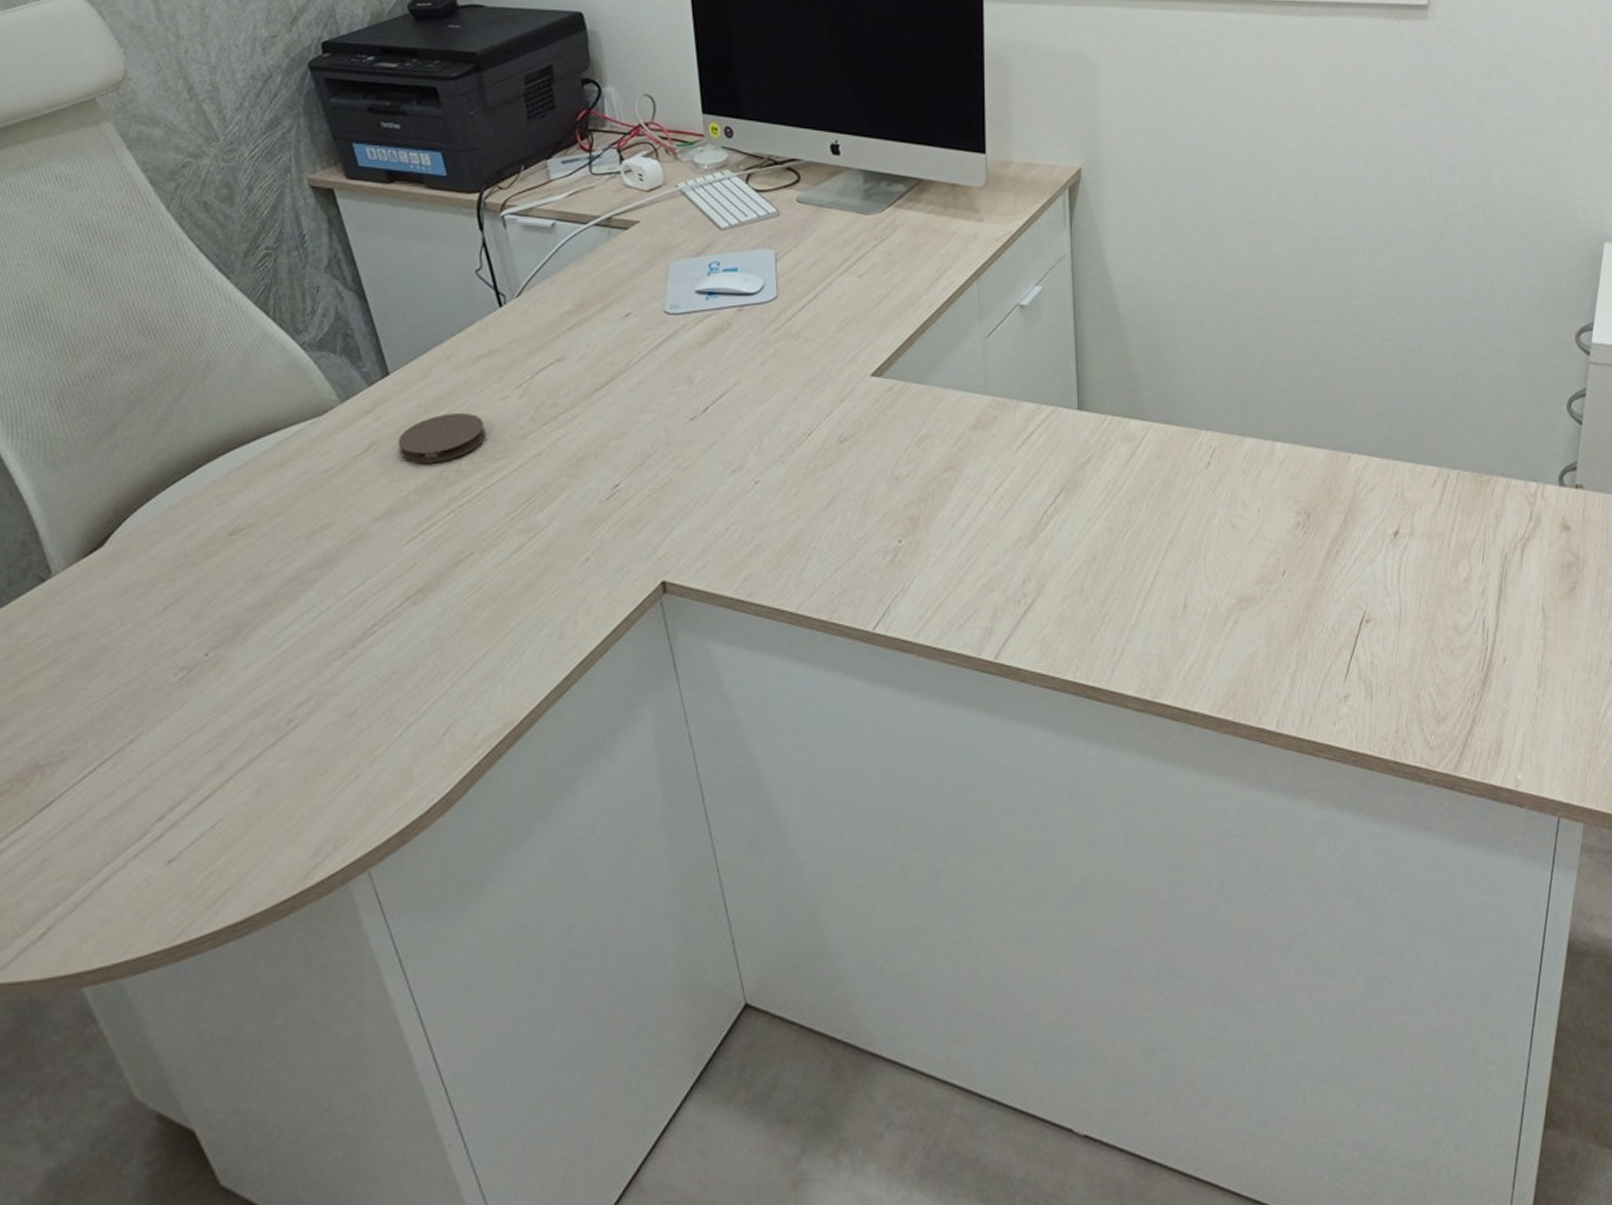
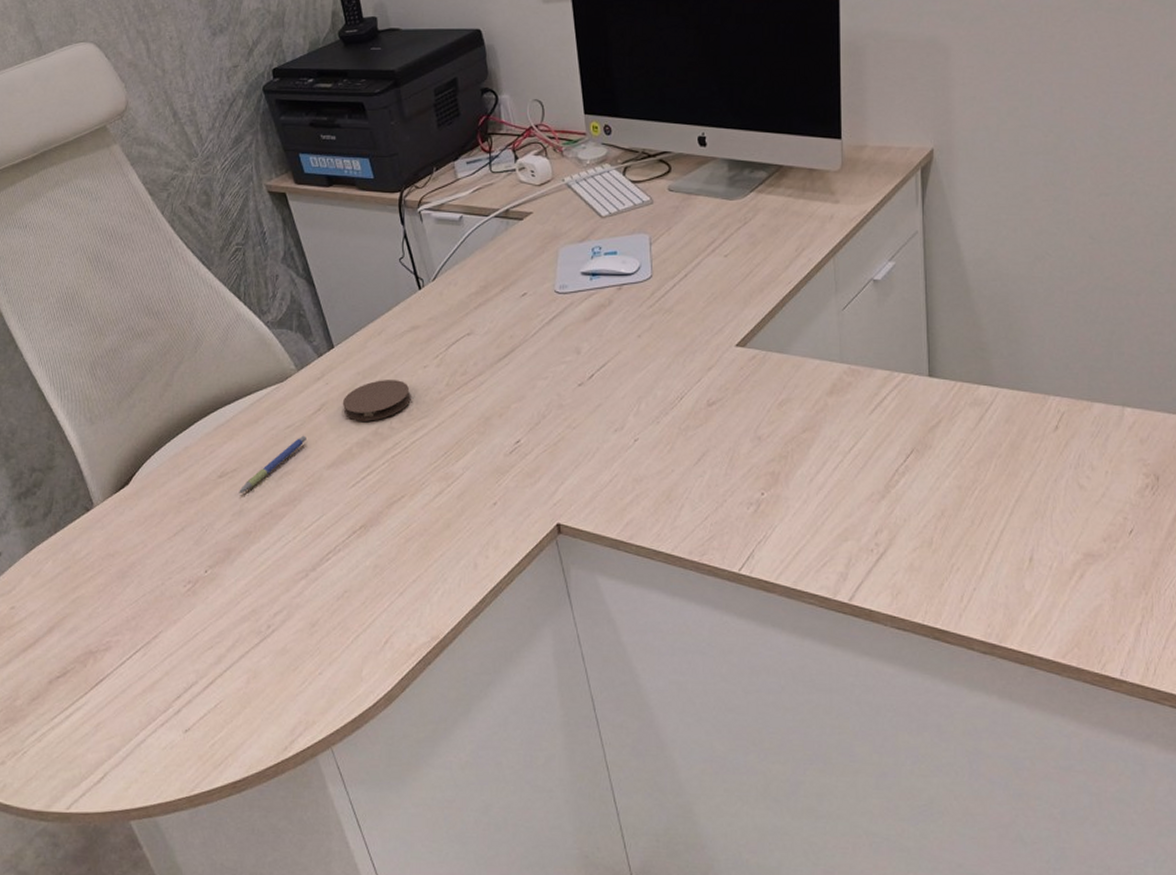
pen: none [256,481,349,554] -> present [239,435,307,493]

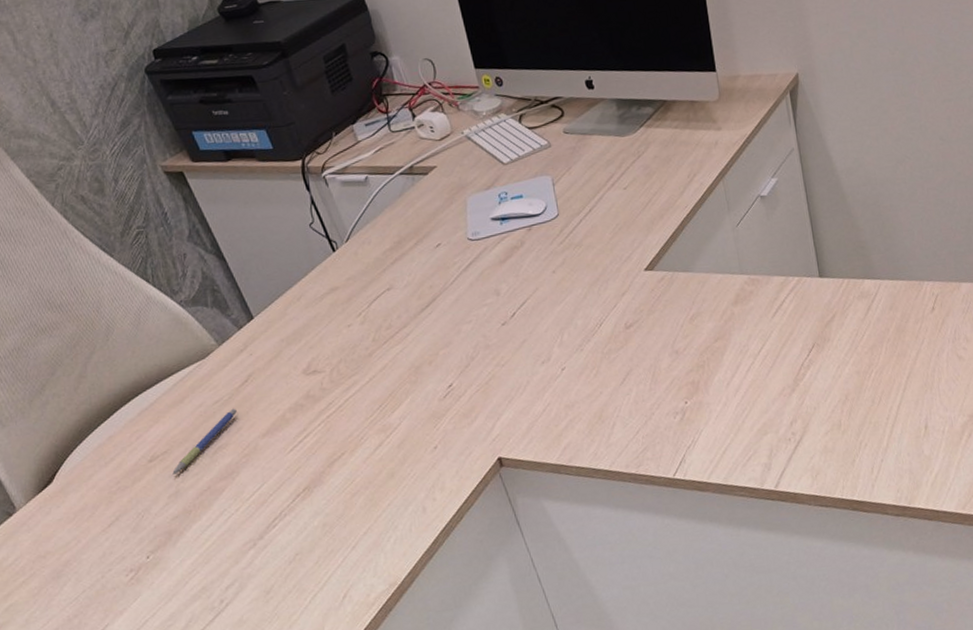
coaster: present [342,380,411,421] -> none [269,342,339,387]

